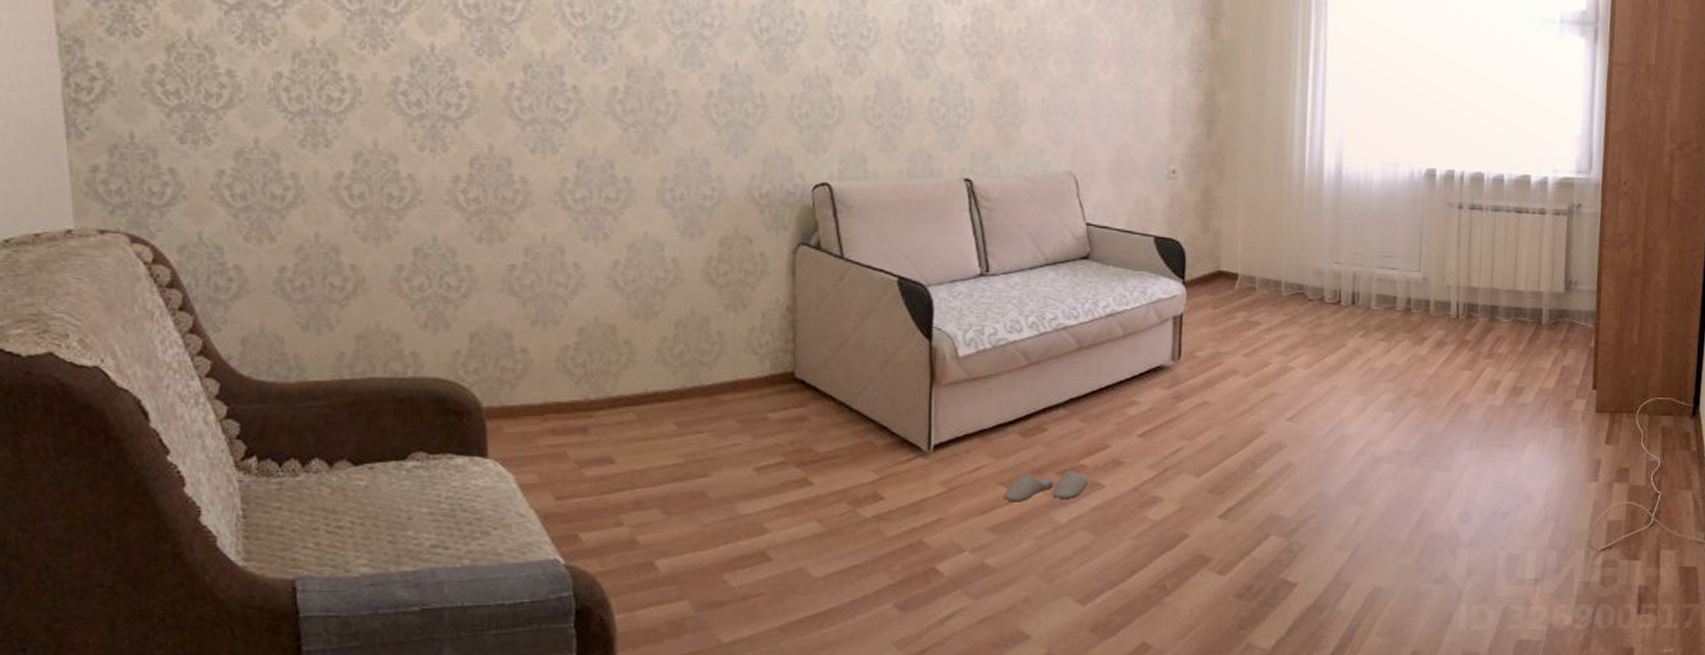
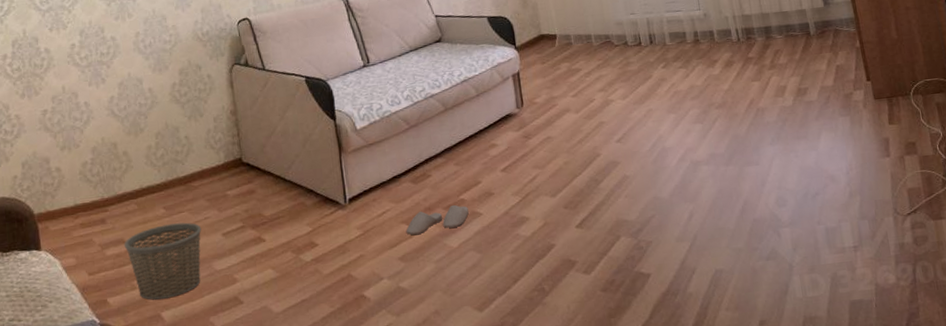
basket: none [611,446,726,543] -> present [124,222,202,300]

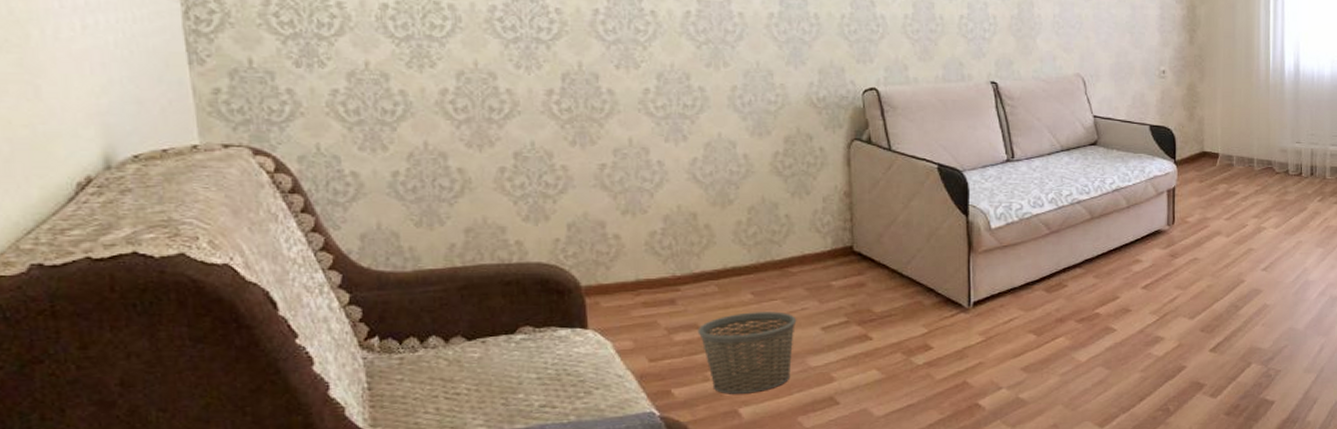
slippers: present [406,204,469,235] -> none [1032,318,1102,346]

